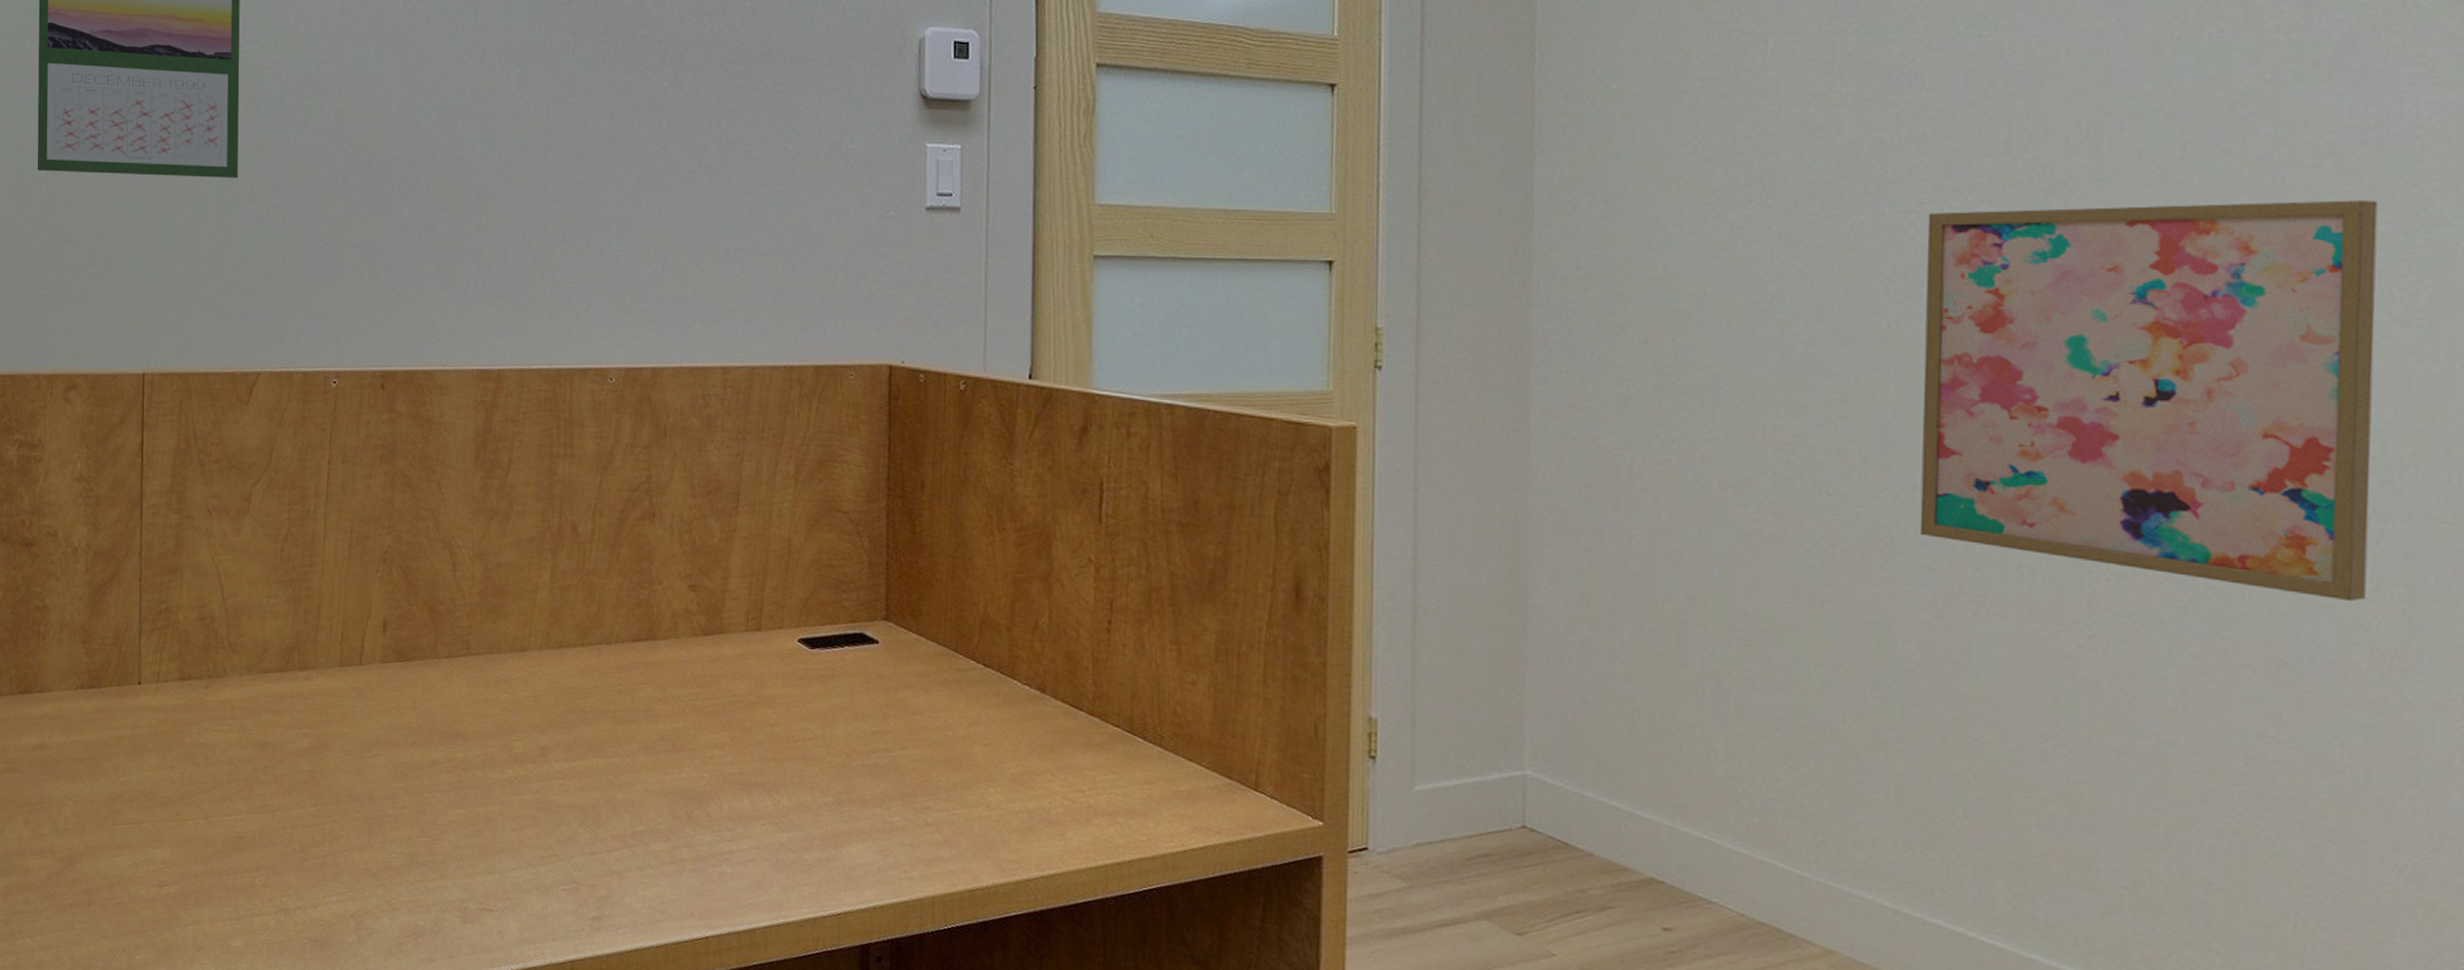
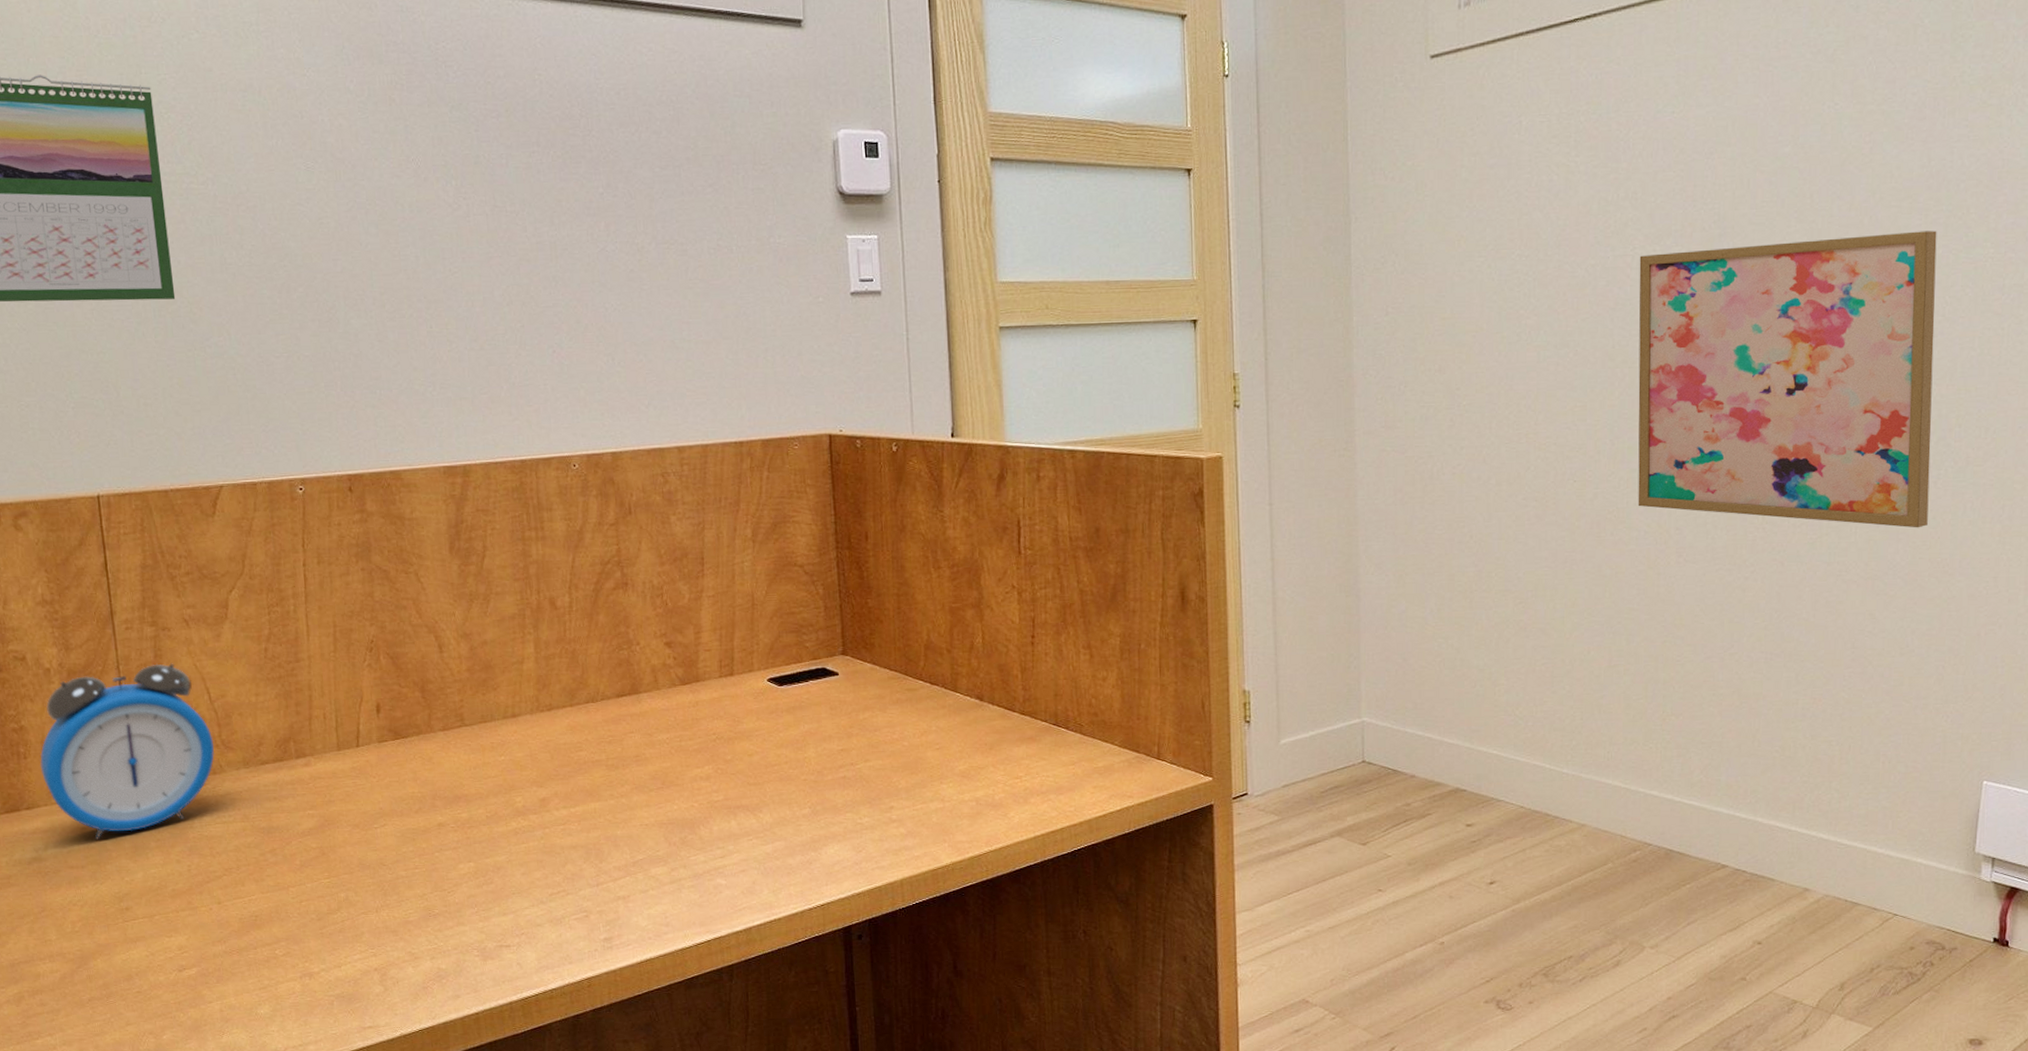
alarm clock: none [56,553,221,733] -> present [40,663,214,840]

